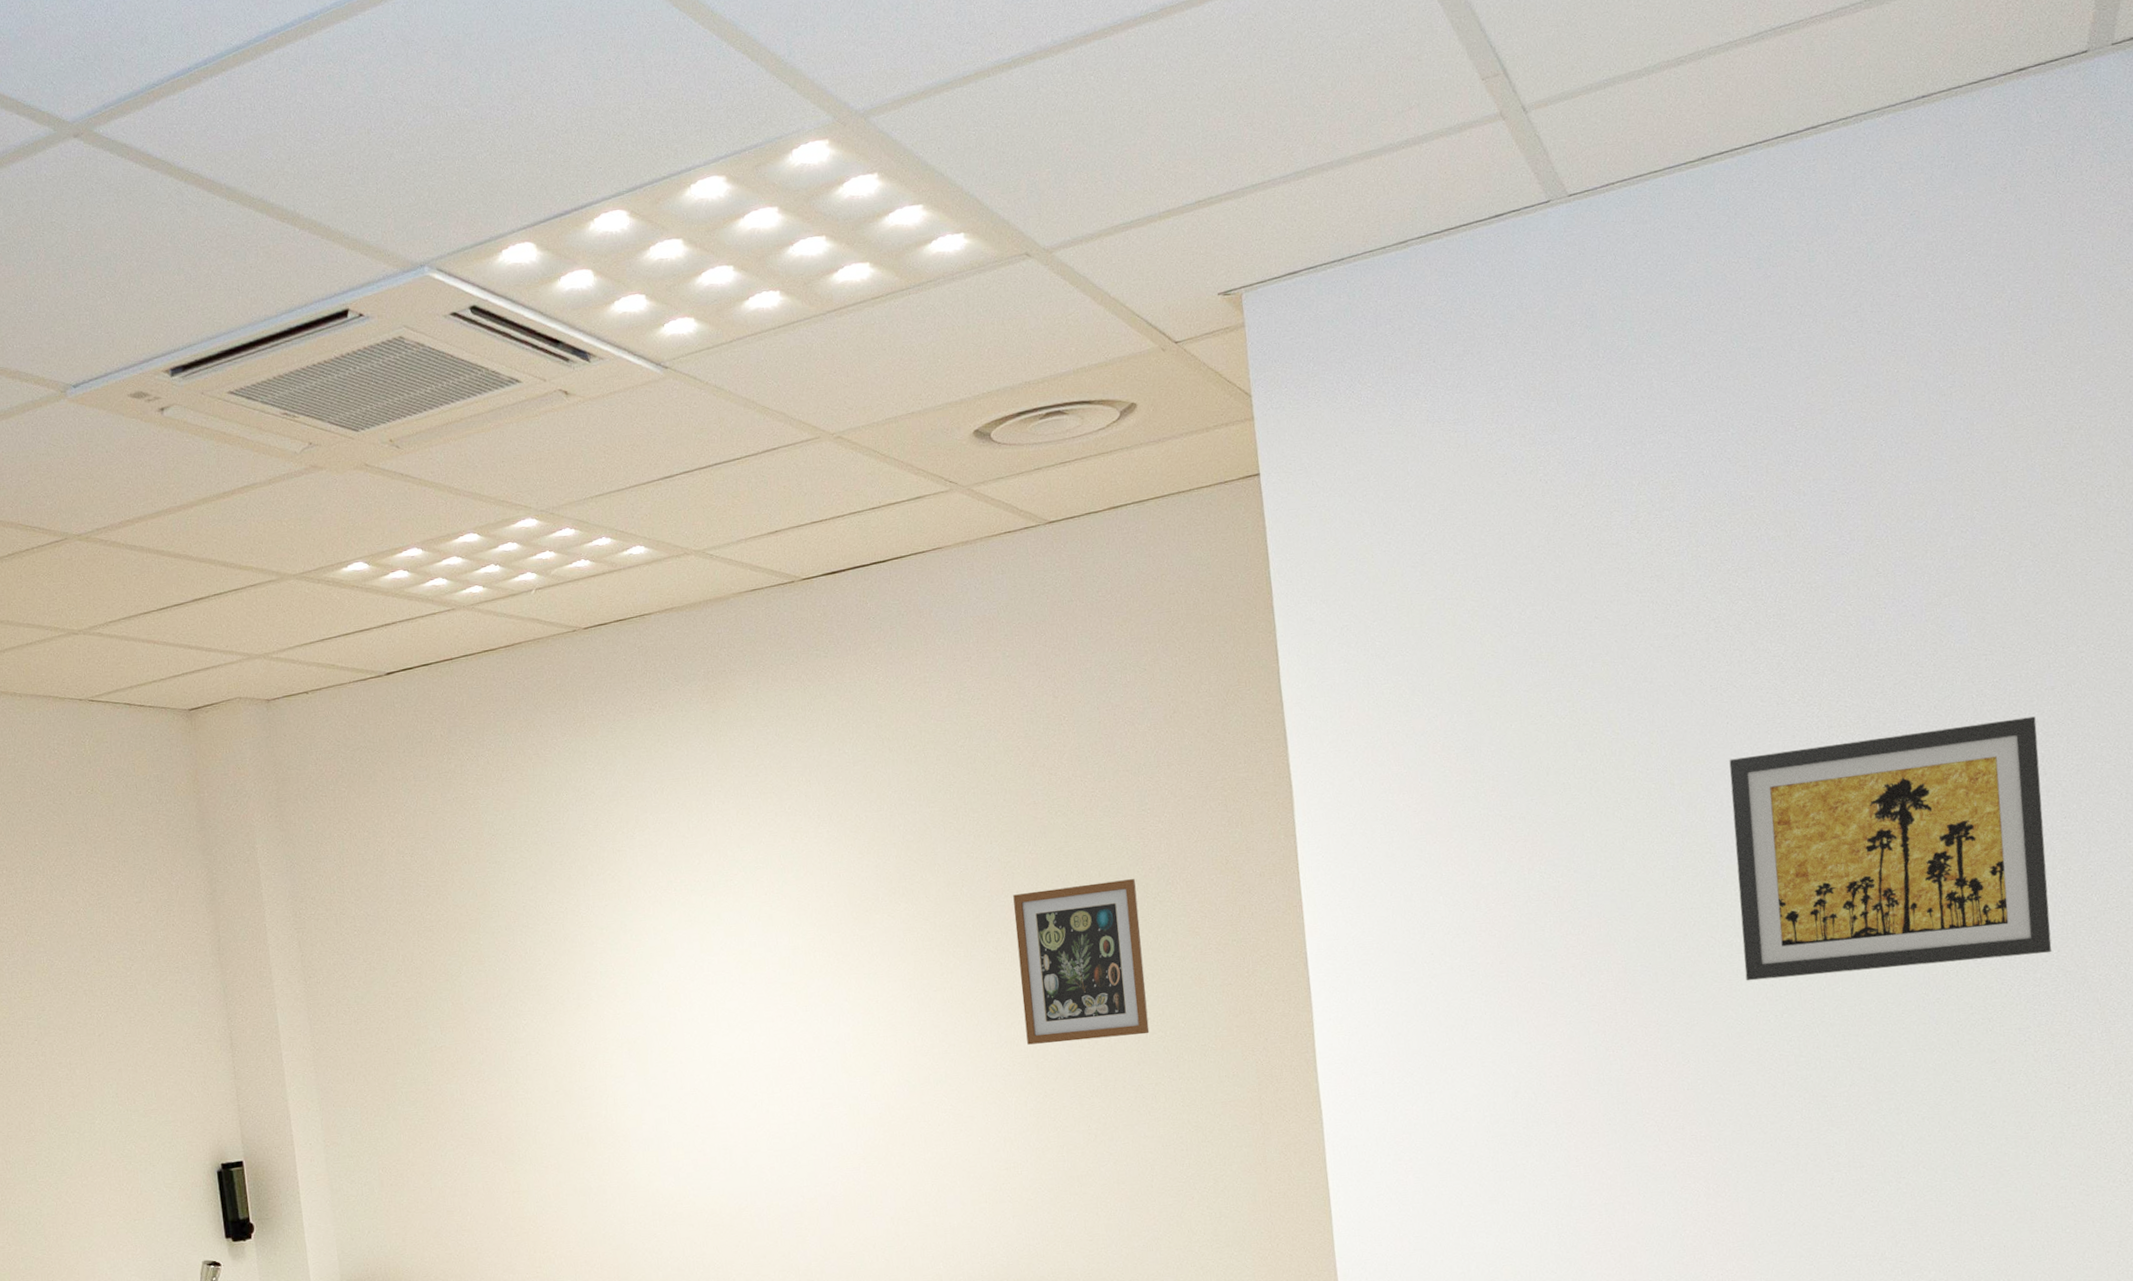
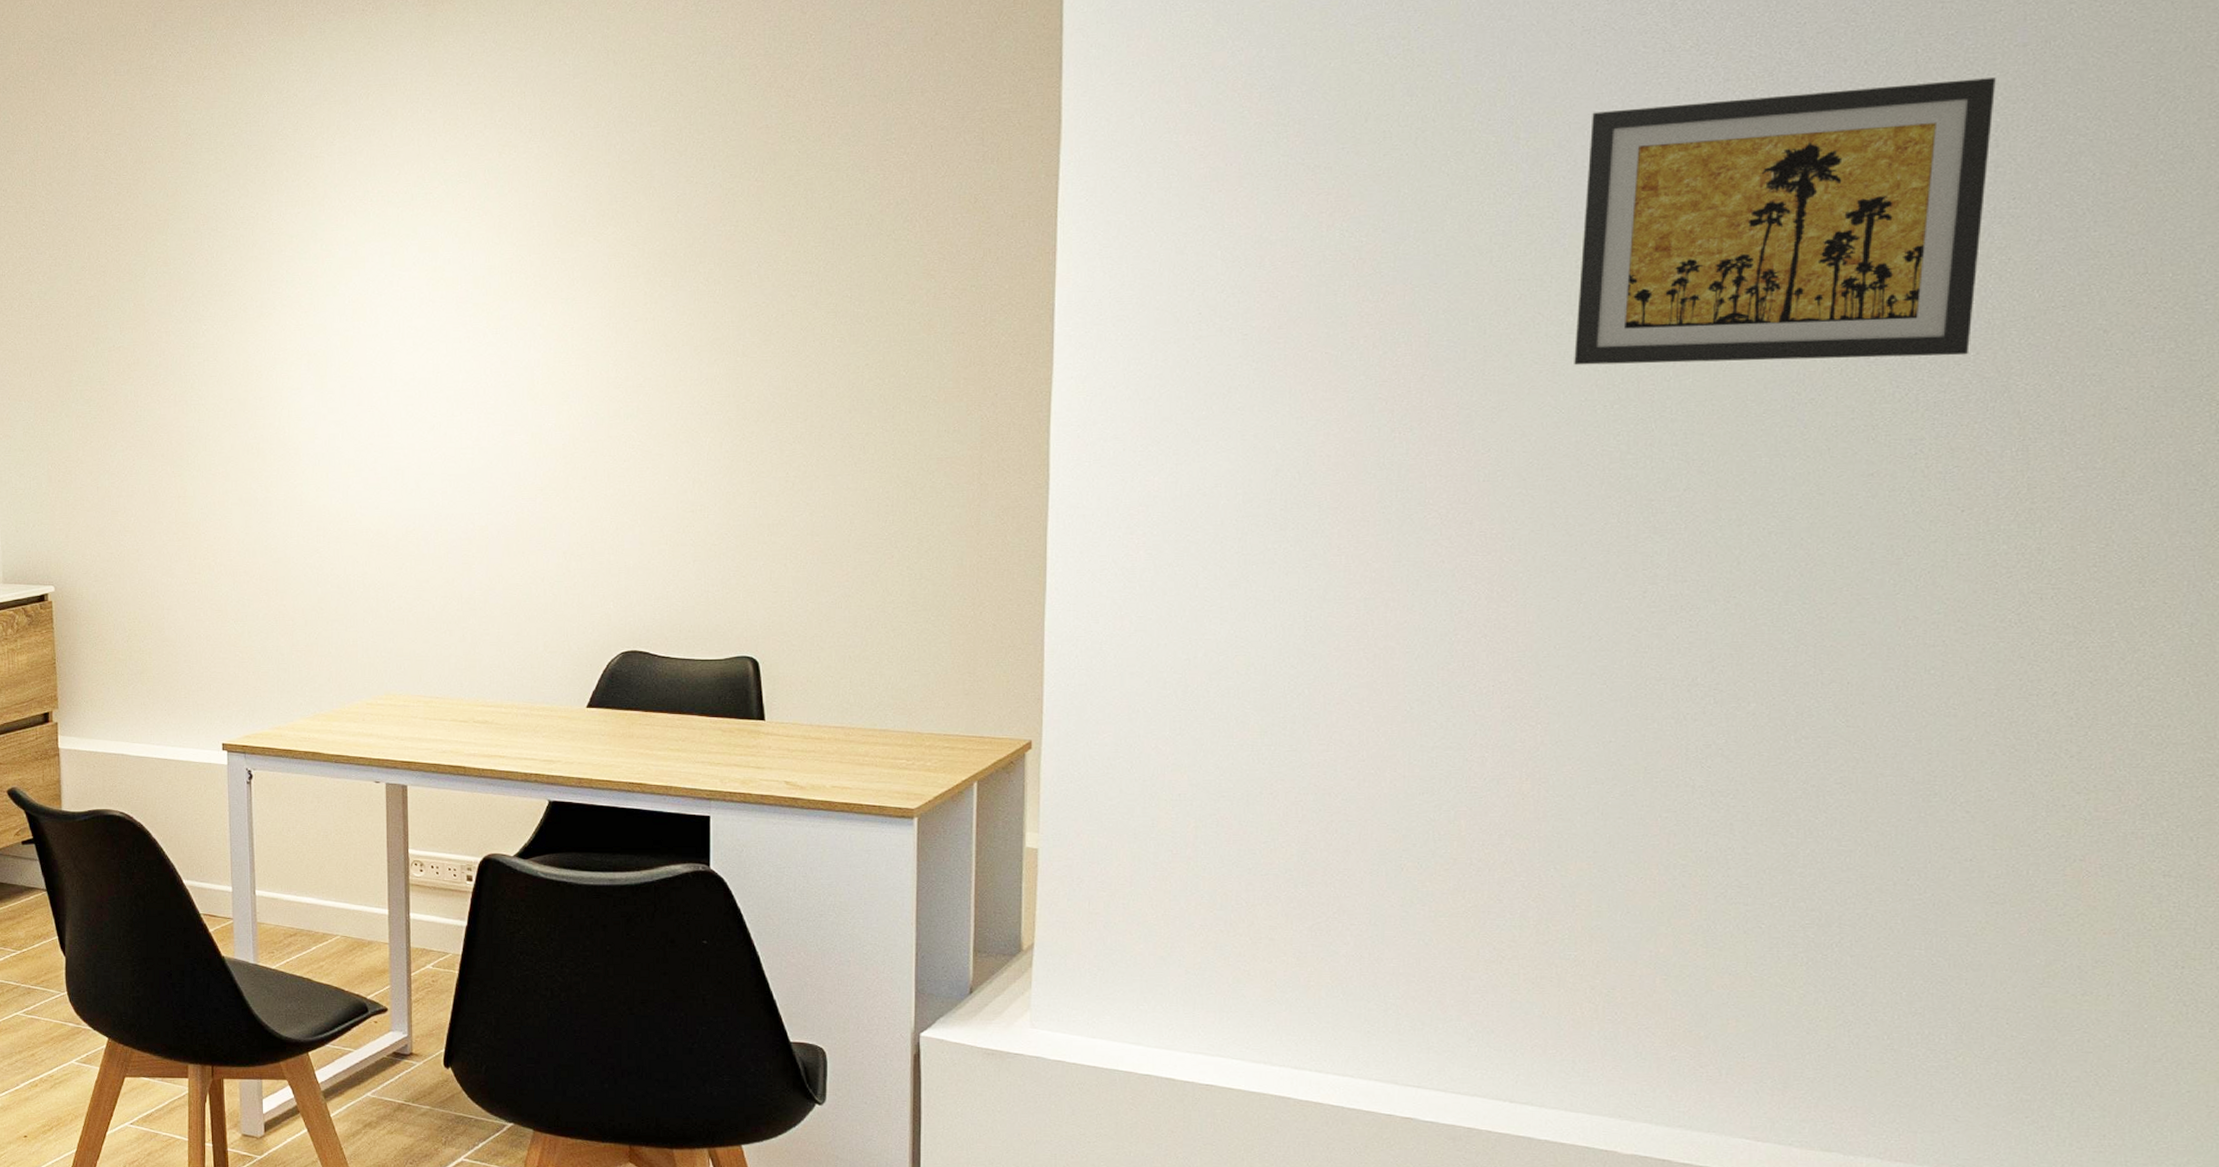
picture frame: present [1013,879,1150,1045] -> none [730,214,870,384]

